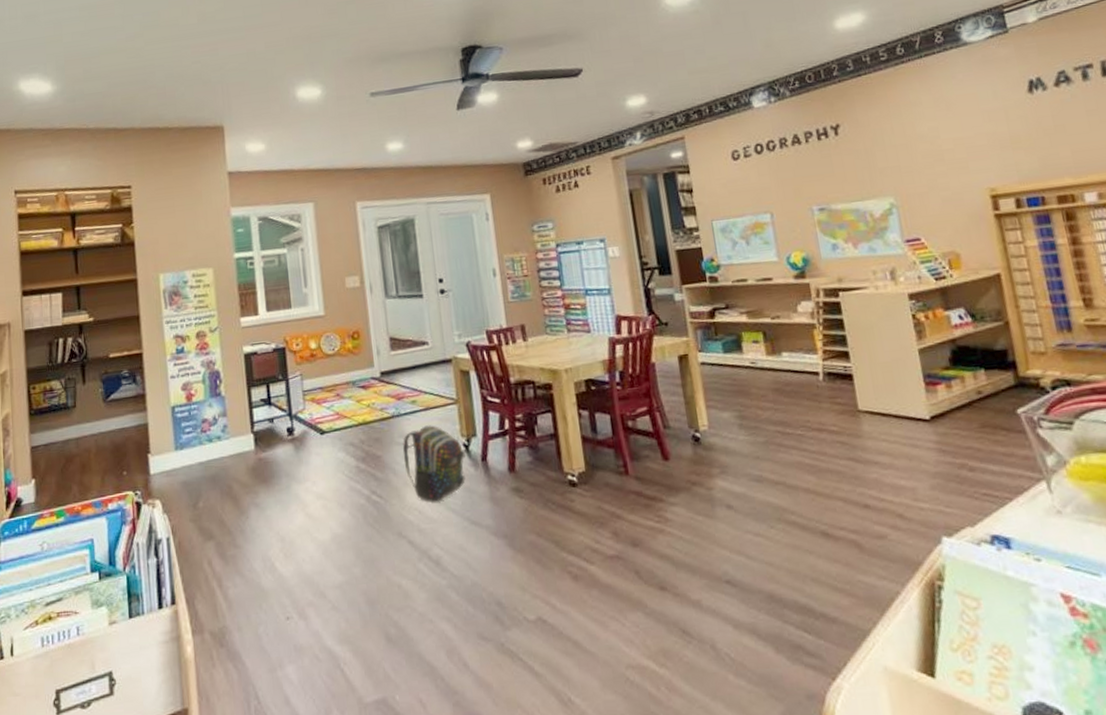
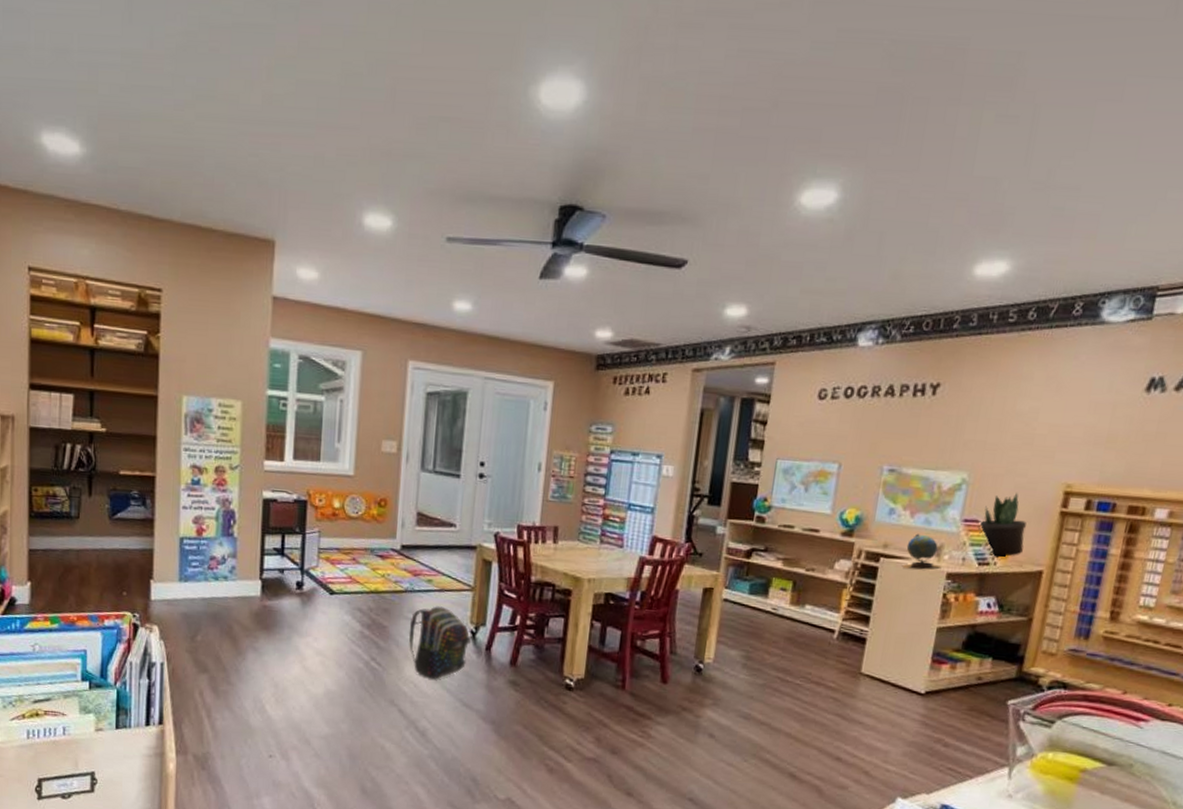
globe: none [860,262,902,298] -> present [901,533,943,570]
planter: none [920,206,973,269] -> present [977,493,1026,557]

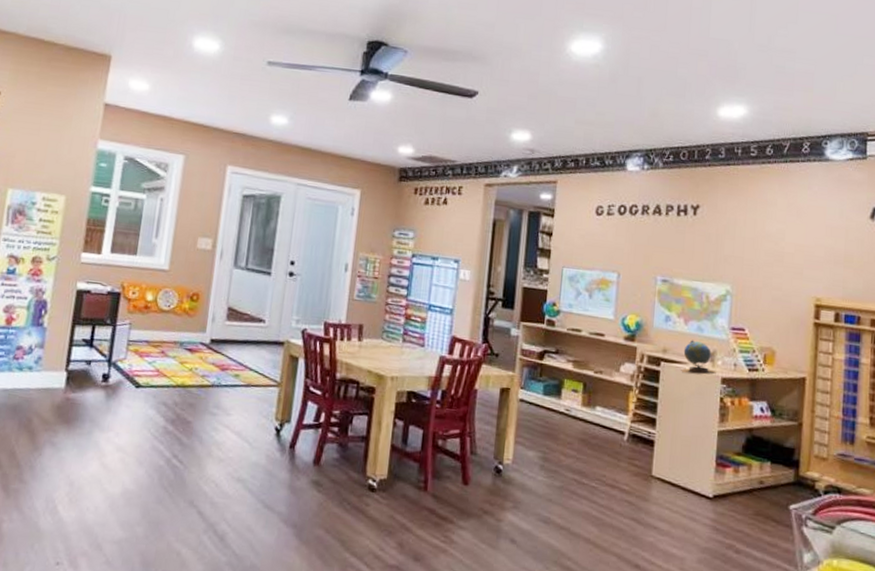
backpack: present [408,606,471,679] -> none [212,401,275,478]
planter: present [977,493,1026,557] -> none [744,305,786,364]

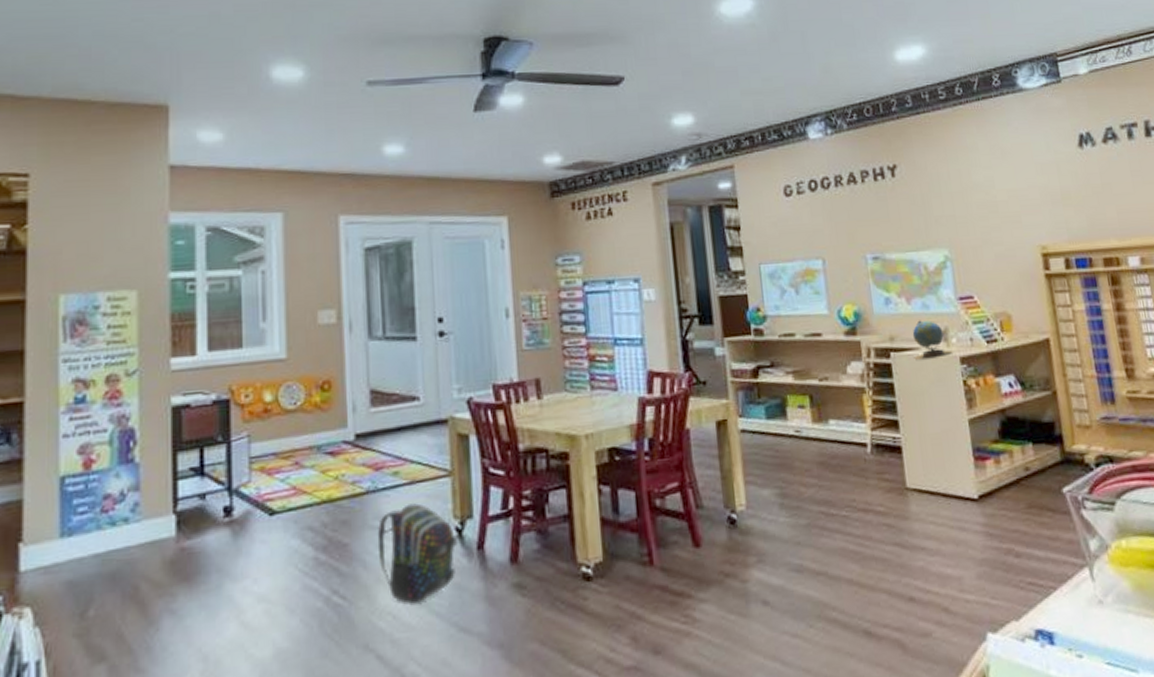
backpack: none [212,401,275,478] -> present [377,503,457,603]

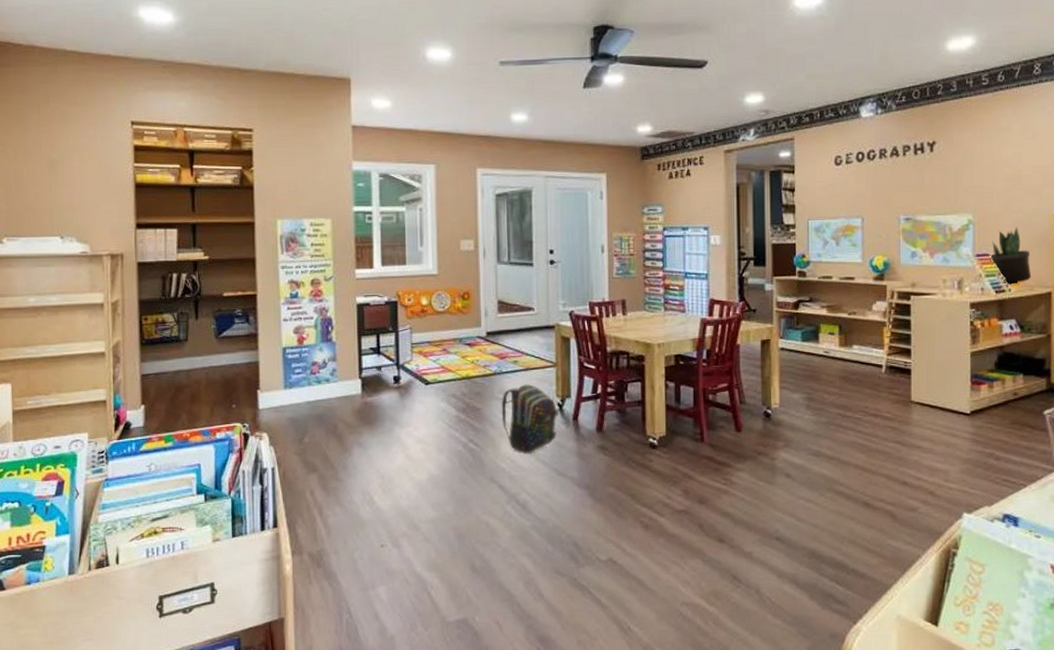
globe: present [912,320,954,360] -> none [930,271,966,303]
planter: none [973,262,1024,331] -> present [989,227,1031,283]

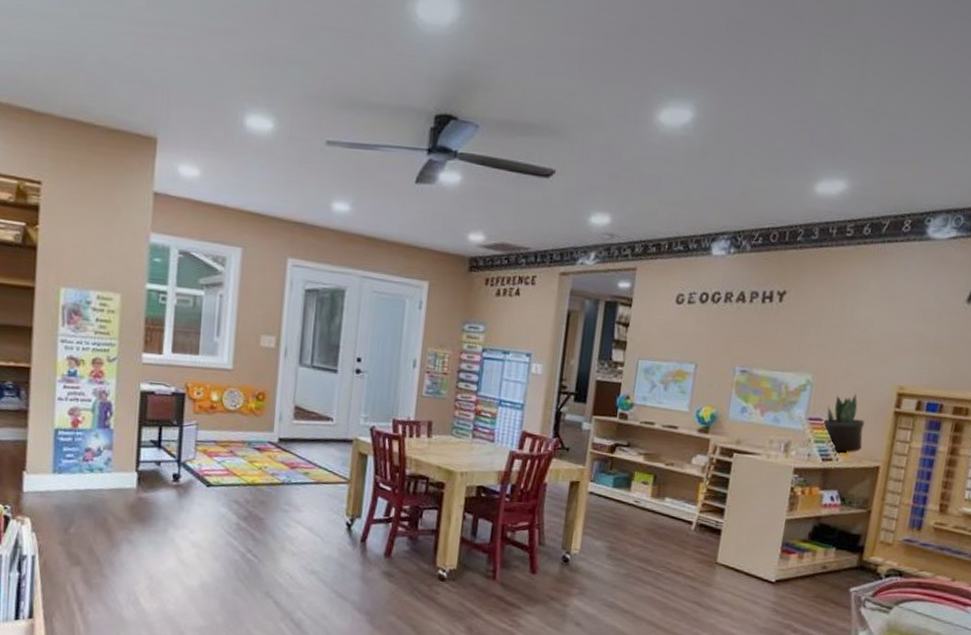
backpack: present [501,384,558,452] -> none [285,498,346,570]

